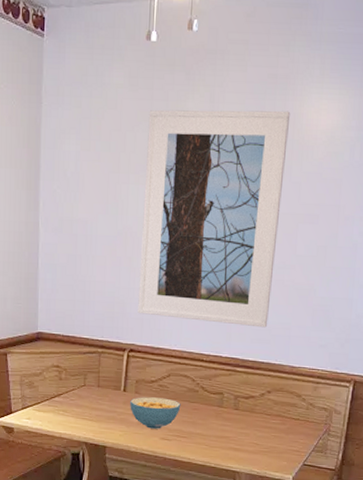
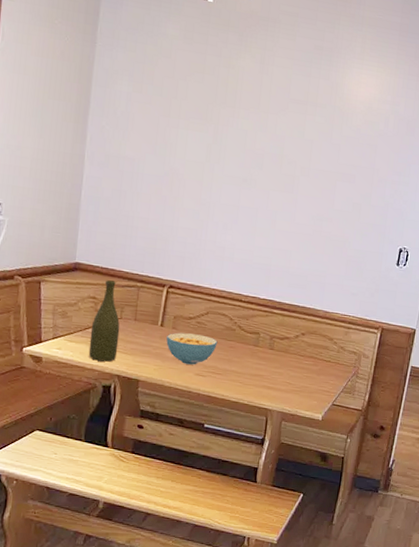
bottle: none [56,348,85,430] -> present [88,280,120,362]
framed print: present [138,110,291,328] -> none [180,63,334,274]

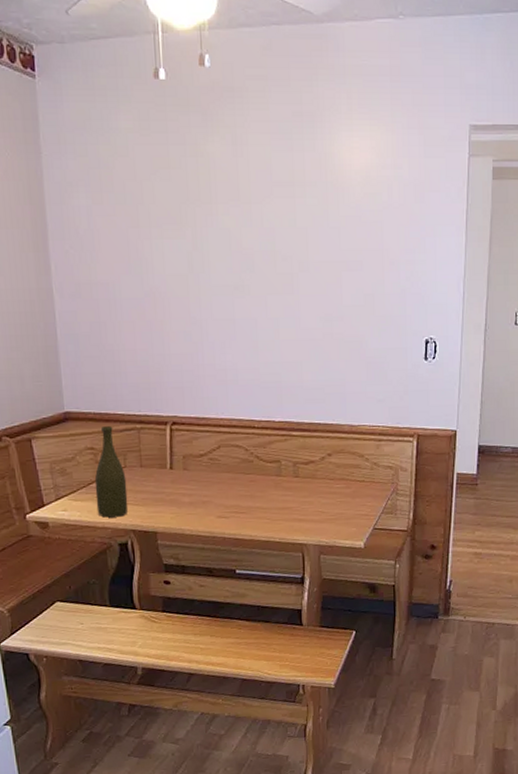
cereal bowl: present [166,332,218,365] -> none [179,472,236,507]

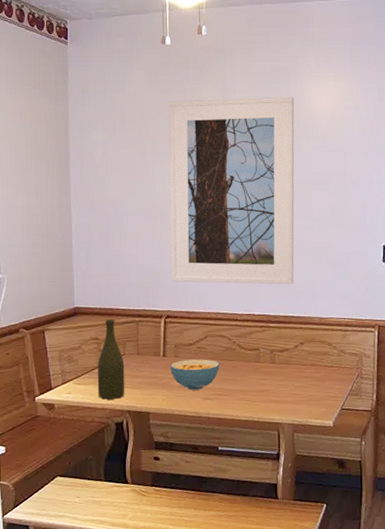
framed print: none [165,151,321,387] -> present [168,96,295,285]
cereal bowl: none [179,472,236,507] -> present [170,359,220,390]

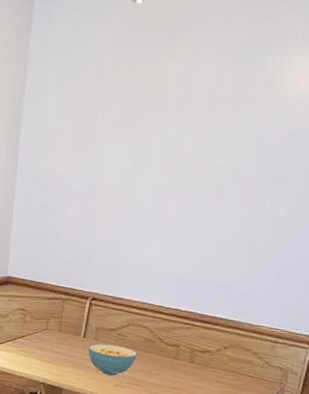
bottle: present [97,319,125,400] -> none [17,293,46,370]
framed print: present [168,96,295,285] -> none [103,69,270,285]

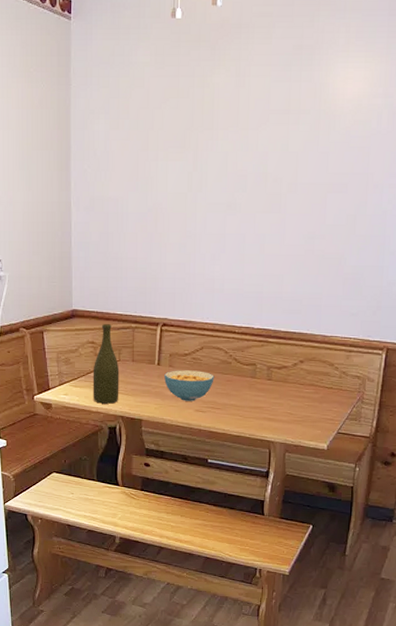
bottle: none [17,293,46,370] -> present [92,324,120,404]

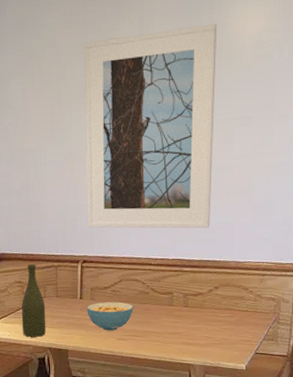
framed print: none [170,81,317,298] -> present [84,23,217,229]

